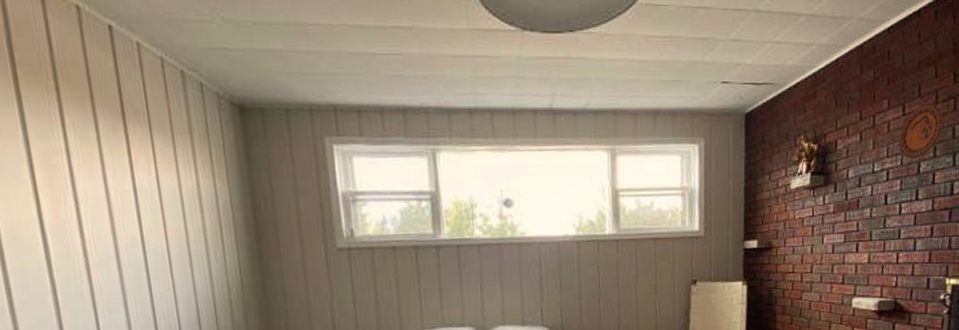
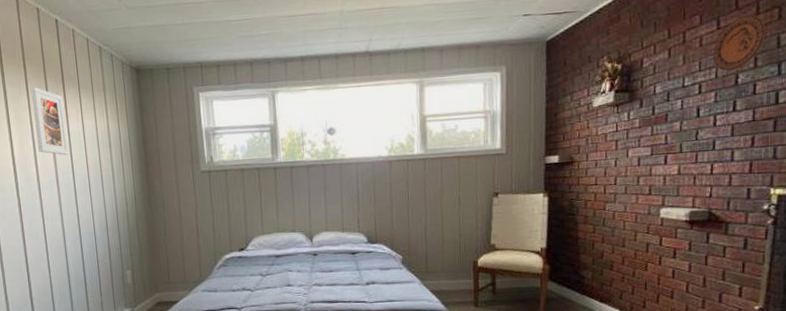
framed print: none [68,121,136,221] -> present [30,87,69,155]

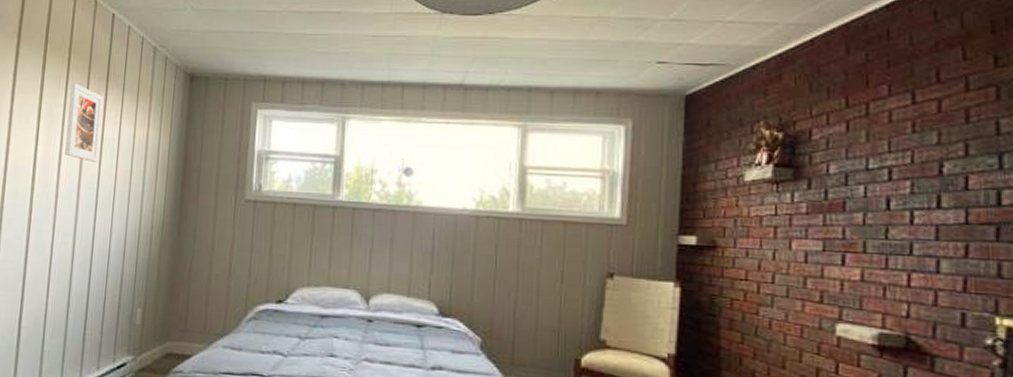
decorative plate: present [712,15,766,71] -> none [906,91,979,157]

